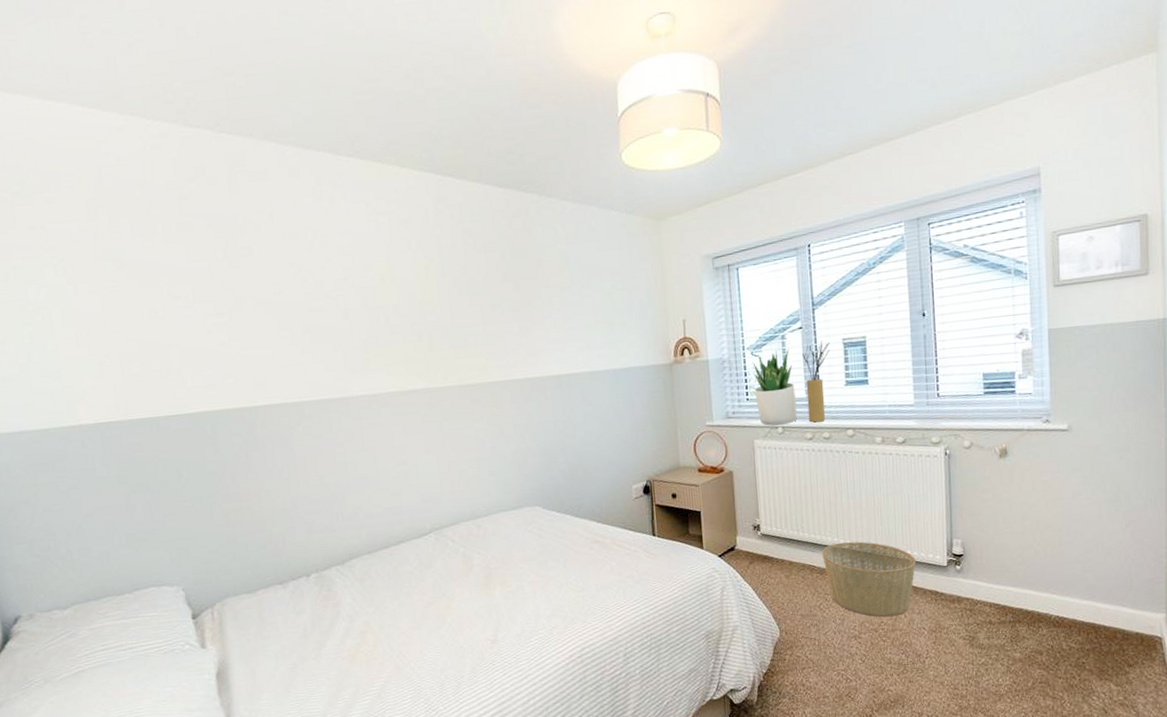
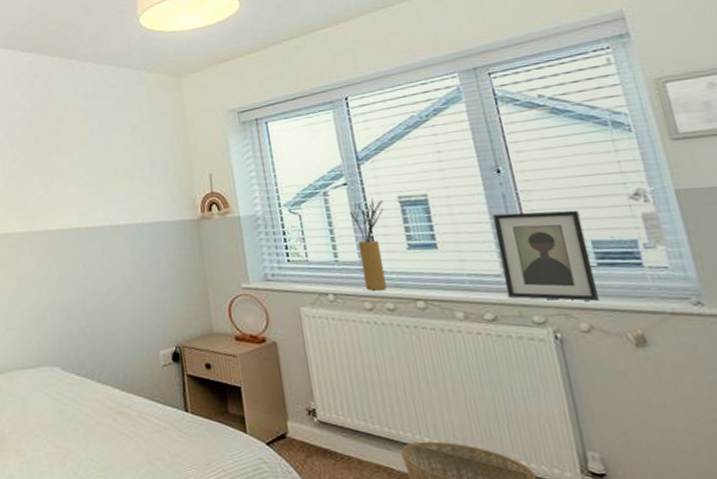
planter: present [752,348,797,426] -> none [291,206,351,293]
picture frame: none [914,348,981,424] -> present [493,210,599,302]

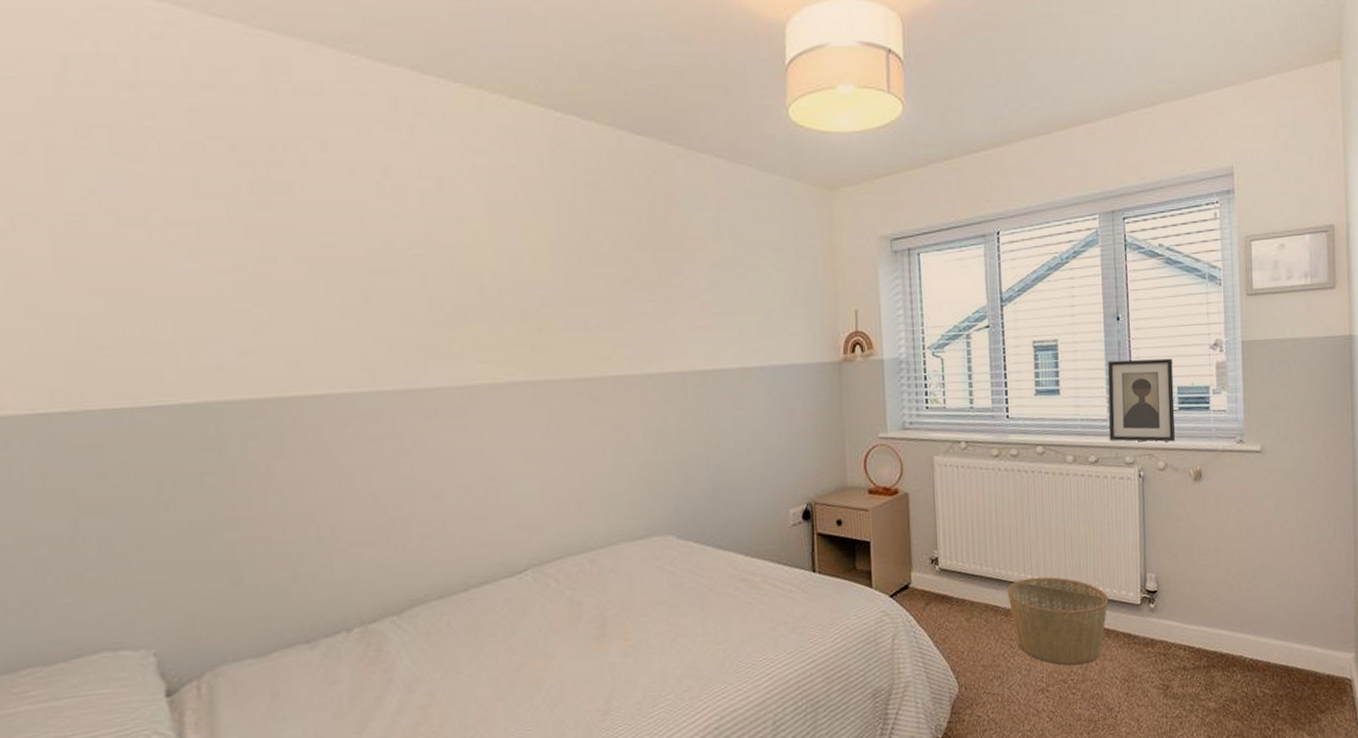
vase: present [350,198,387,292] -> none [989,342,1019,438]

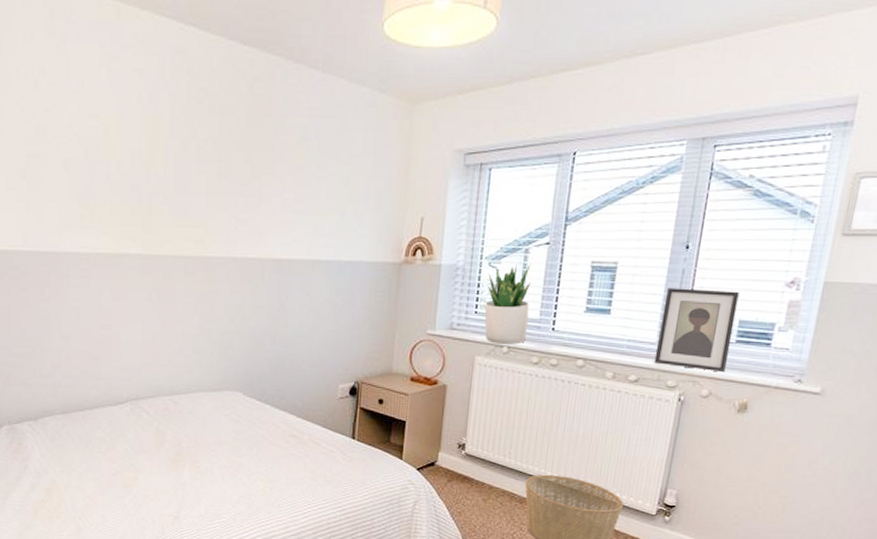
planter: none [933,349,982,441] -> present [484,263,531,345]

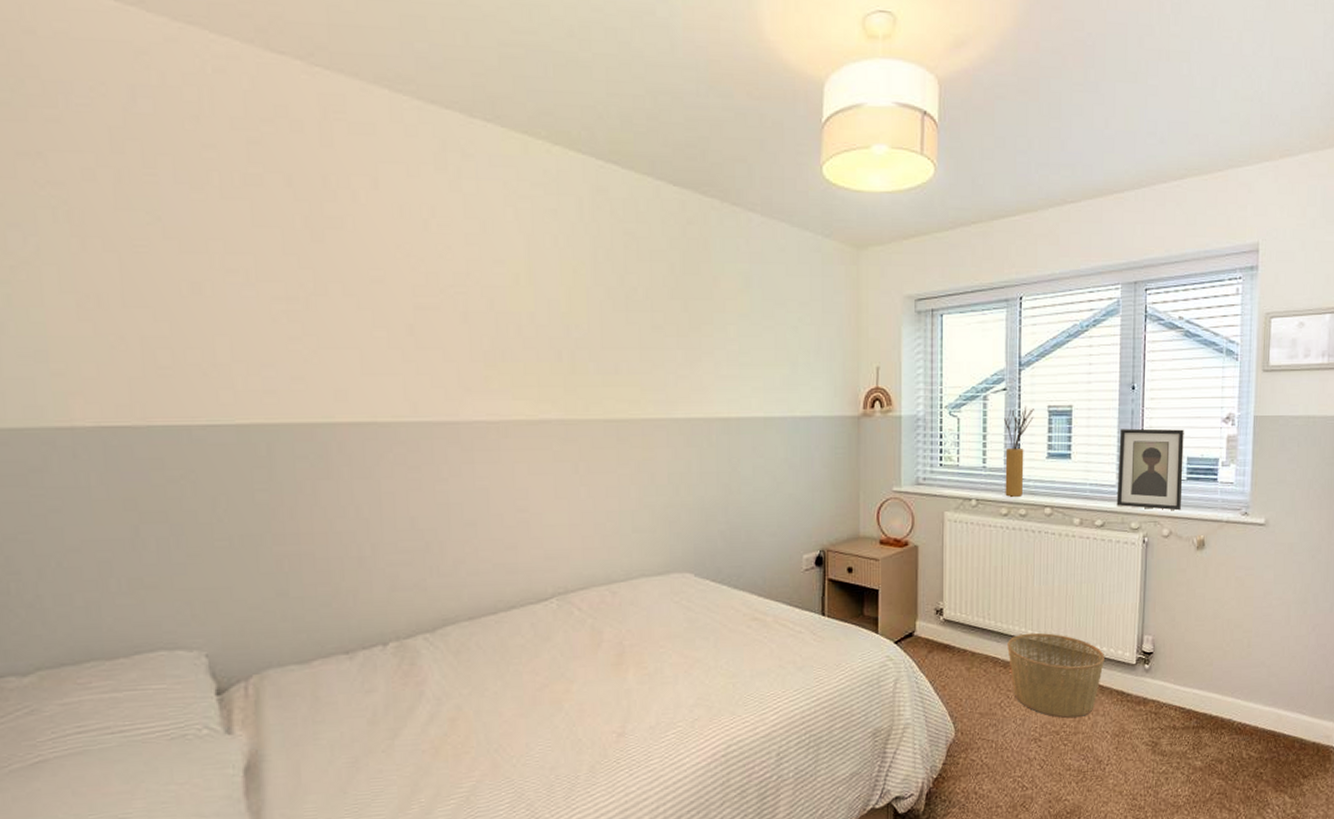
planter: present [484,263,531,345] -> none [949,411,994,498]
vase: none [537,260,577,348] -> present [1004,406,1034,498]

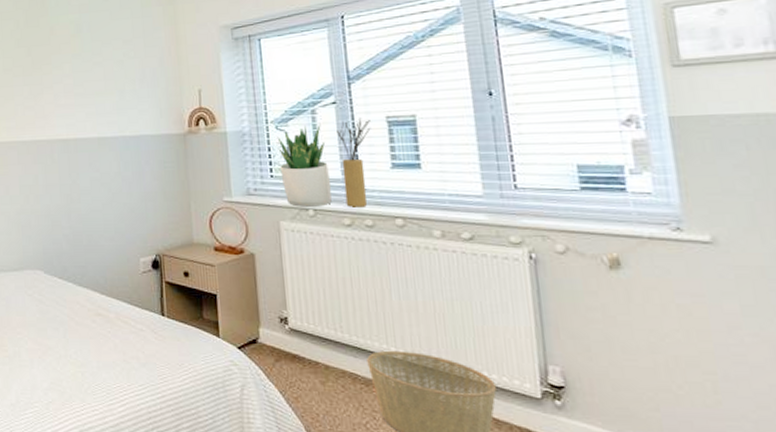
planter: none [949,411,994,498] -> present [277,124,332,208]
picture frame: present [1116,428,1184,511] -> none [480,134,578,224]

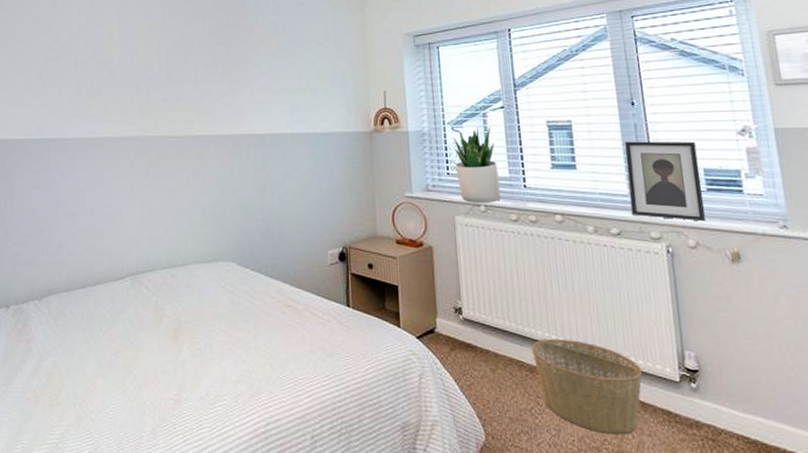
vase: present [337,118,371,209] -> none [505,122,534,205]
picture frame: none [480,134,578,224] -> present [625,141,705,222]

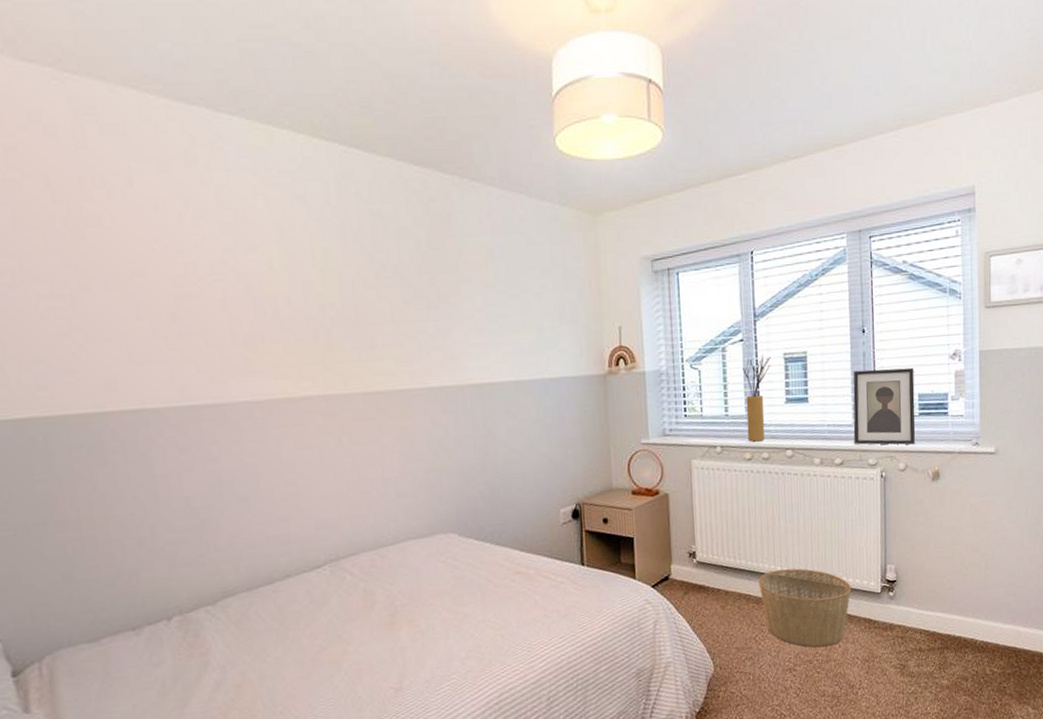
planter: present [453,126,501,204] -> none [691,361,737,446]
vase: none [505,122,534,205] -> present [743,355,771,443]

